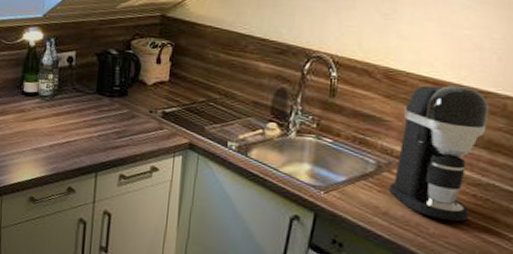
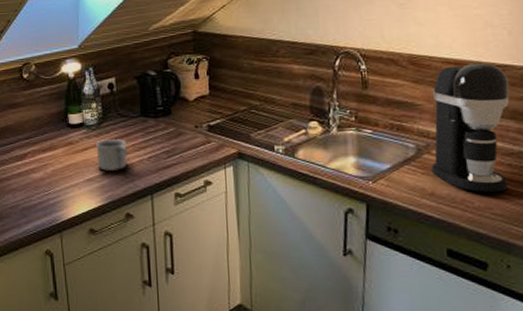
mug: none [47,111,79,144] -> present [96,138,128,172]

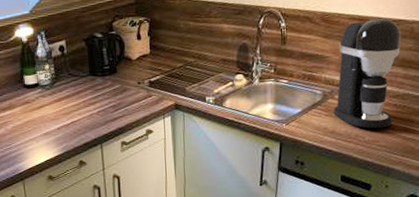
mug: present [96,138,128,172] -> none [50,96,80,126]

